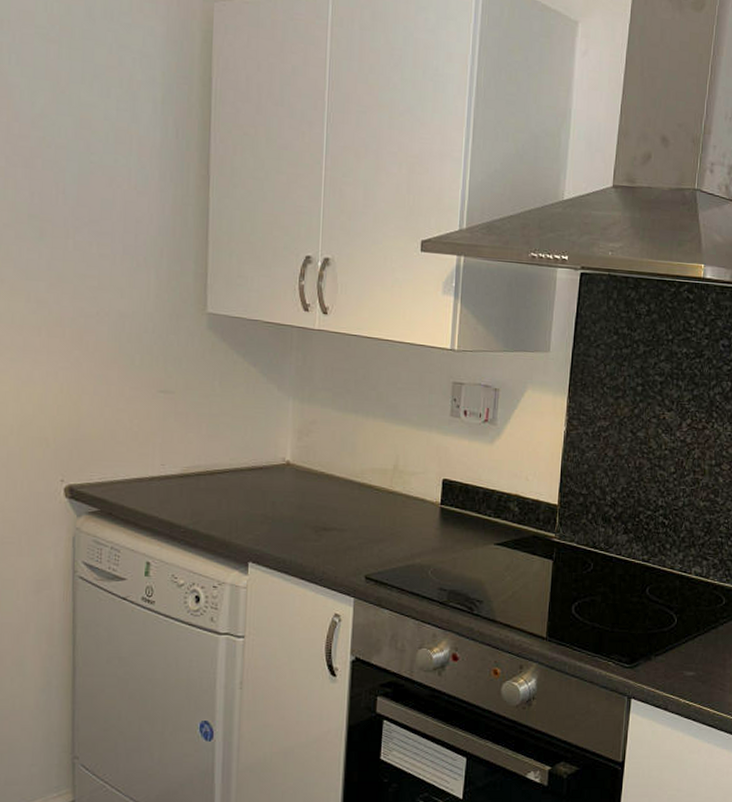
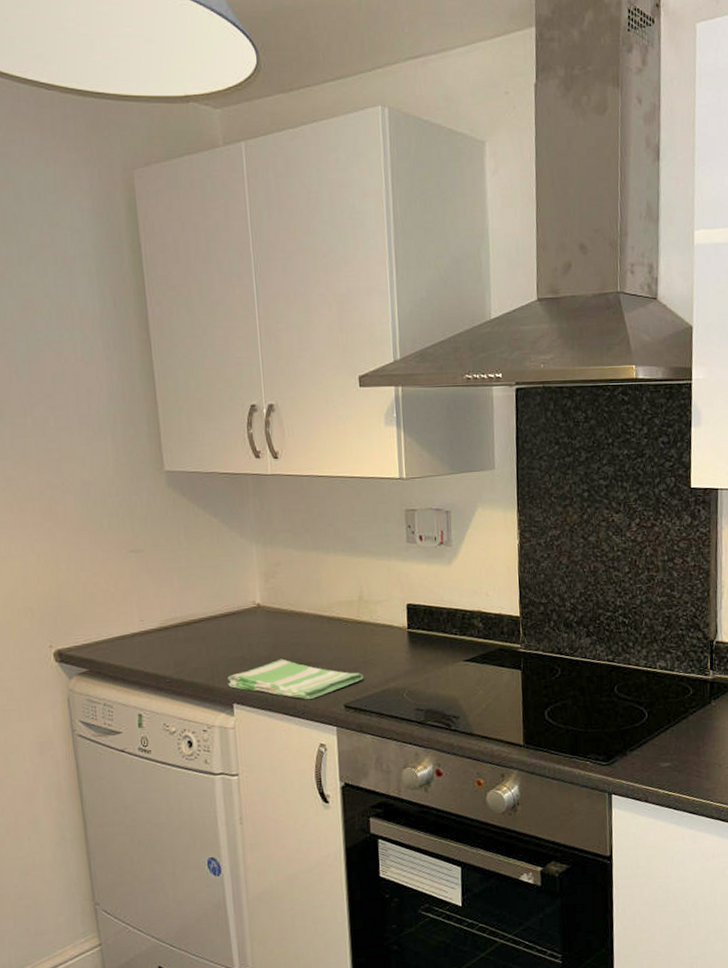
dish towel: none [246,521,388,566] -> present [227,658,363,699]

